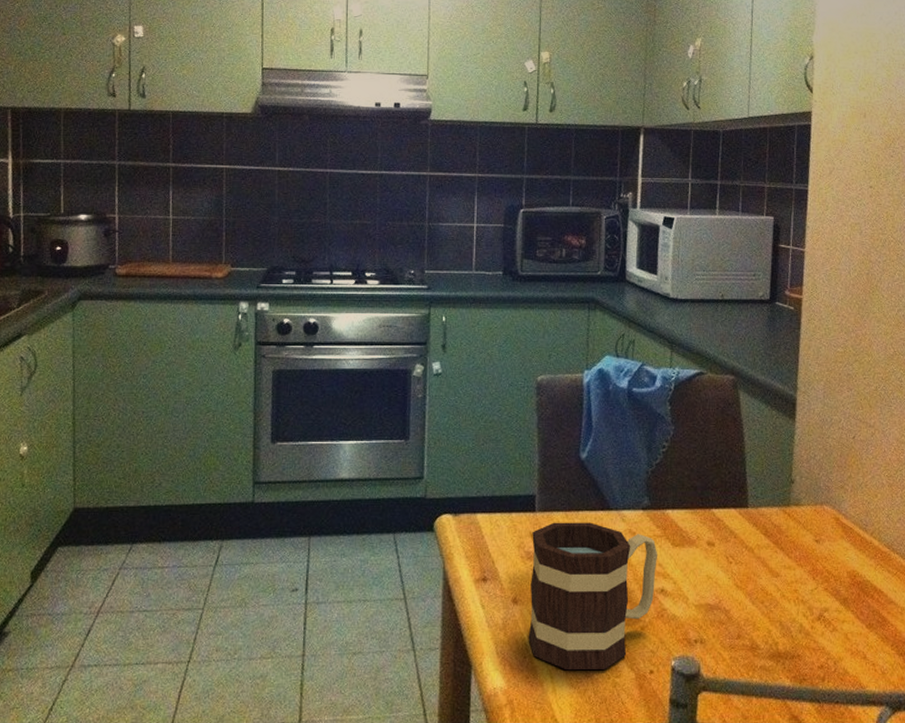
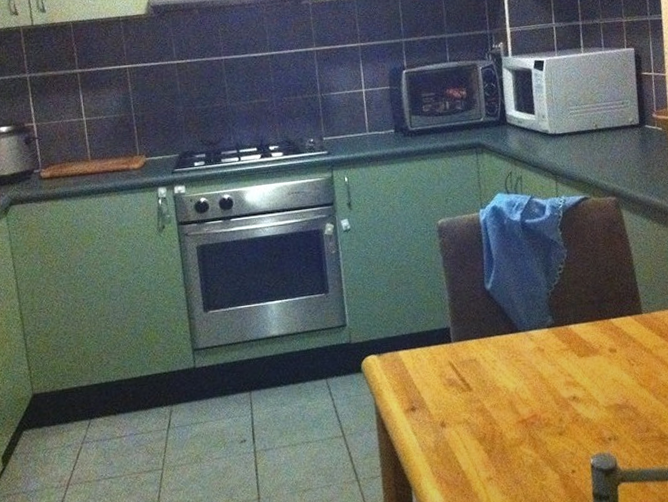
mug: present [528,522,658,671] -> none [451,345,568,481]

